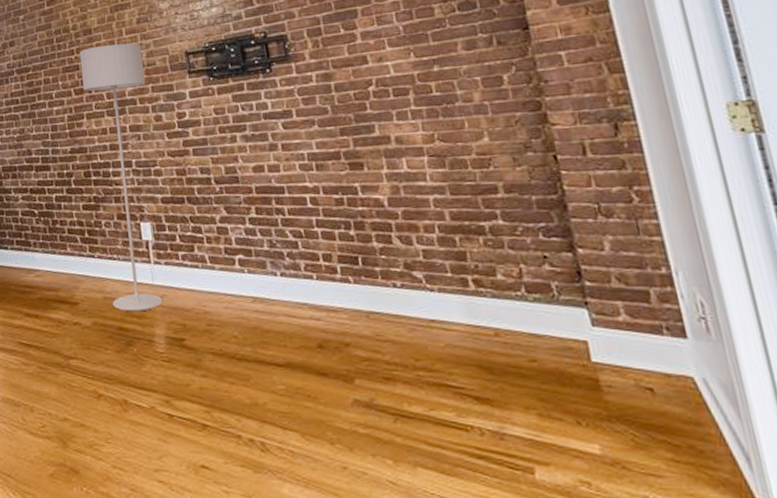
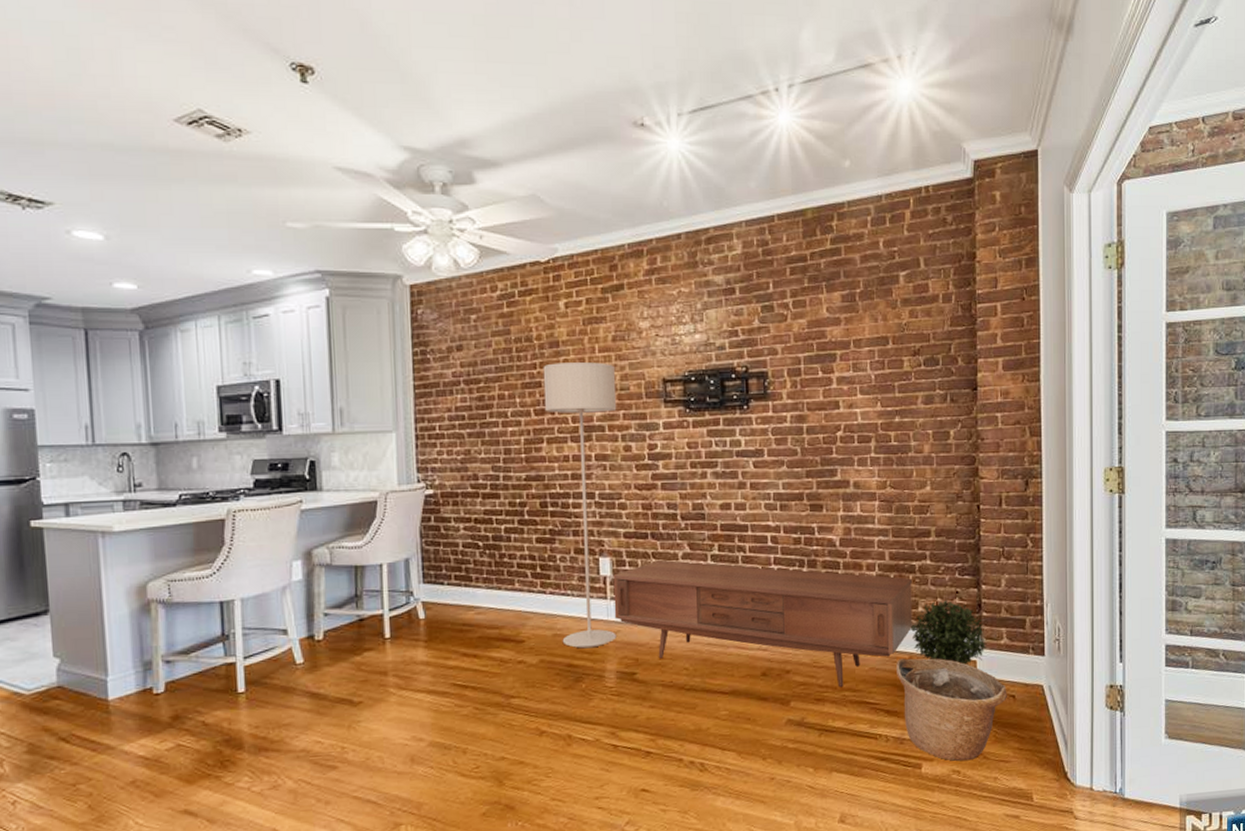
tv stand: none [154,224,493,367] -> present [613,559,913,688]
basket: none [479,335,642,468] -> present [896,658,1007,761]
potted plant: none [490,265,599,347] -> present [910,599,987,666]

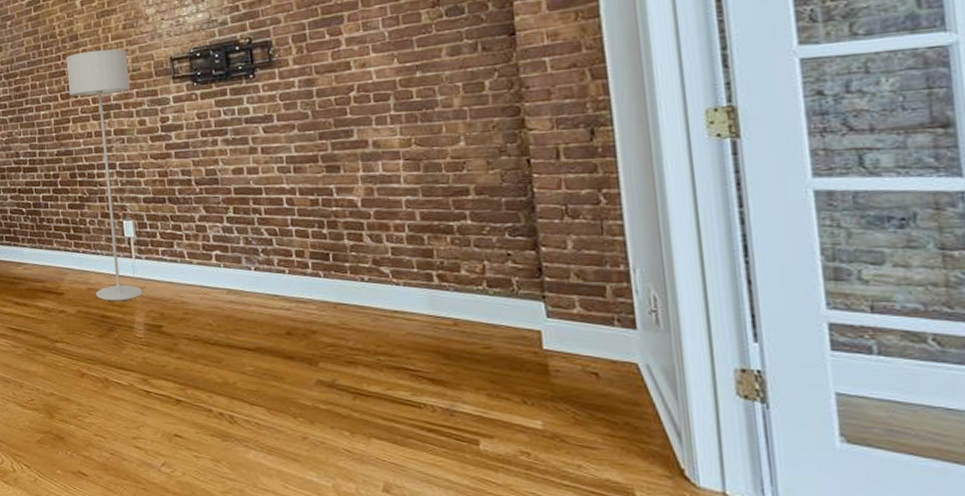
tv stand: present [613,559,913,688] -> none [136,222,455,352]
basket: present [896,658,1007,761] -> none [438,324,587,441]
potted plant: present [910,599,987,666] -> none [452,262,554,336]

